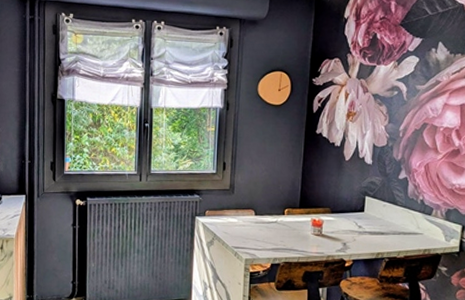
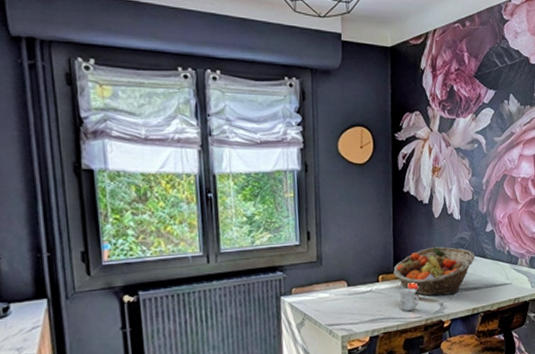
fruit basket: none [299,188,385,236] -> present [393,246,476,296]
mug: none [302,224,323,246] -> present [398,288,420,312]

